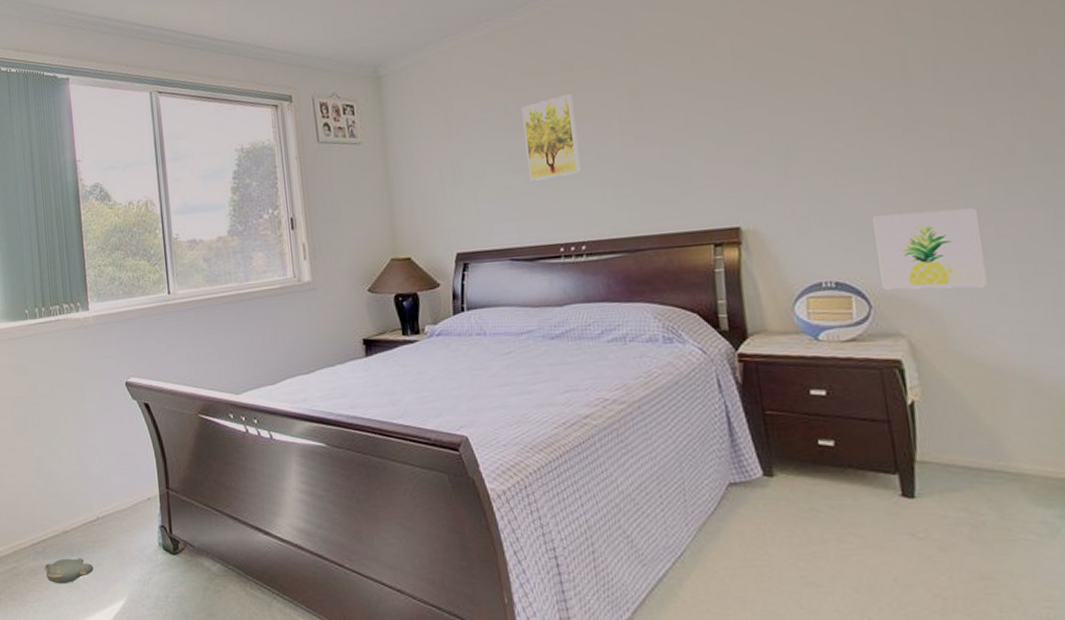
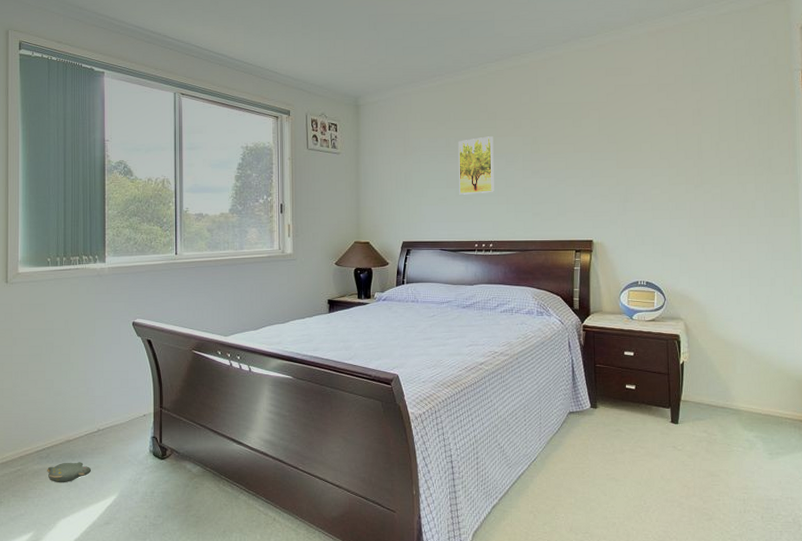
wall art: present [873,208,988,290] -> none [672,240,732,291]

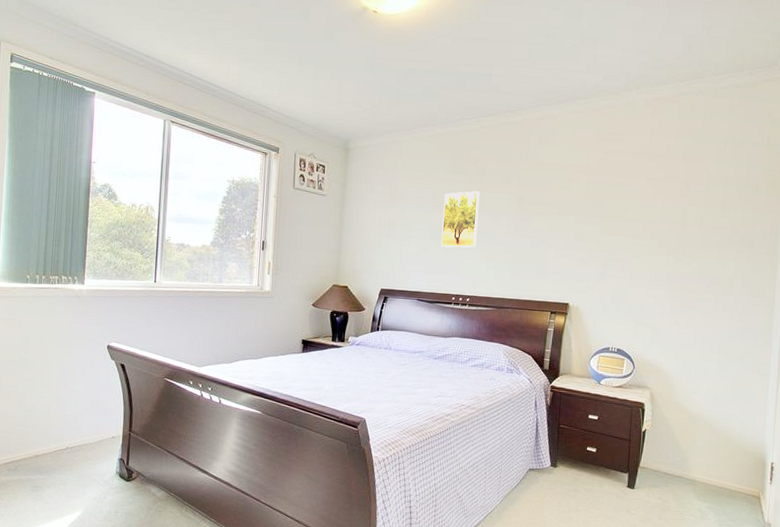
plush toy: present [46,462,91,483] -> none [13,476,57,496]

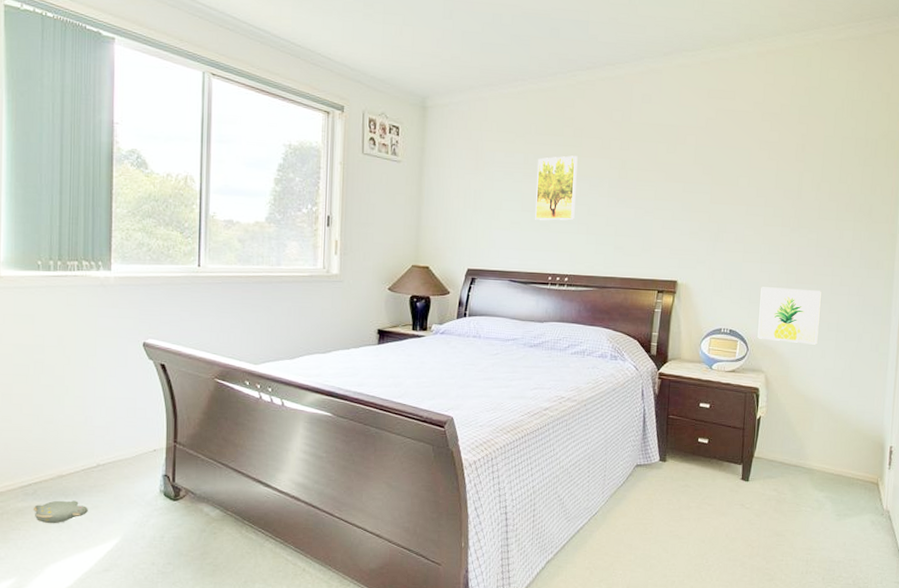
plush toy: none [13,476,57,496] -> present [32,500,88,524]
wall art: none [643,310,704,365] -> present [757,287,821,345]

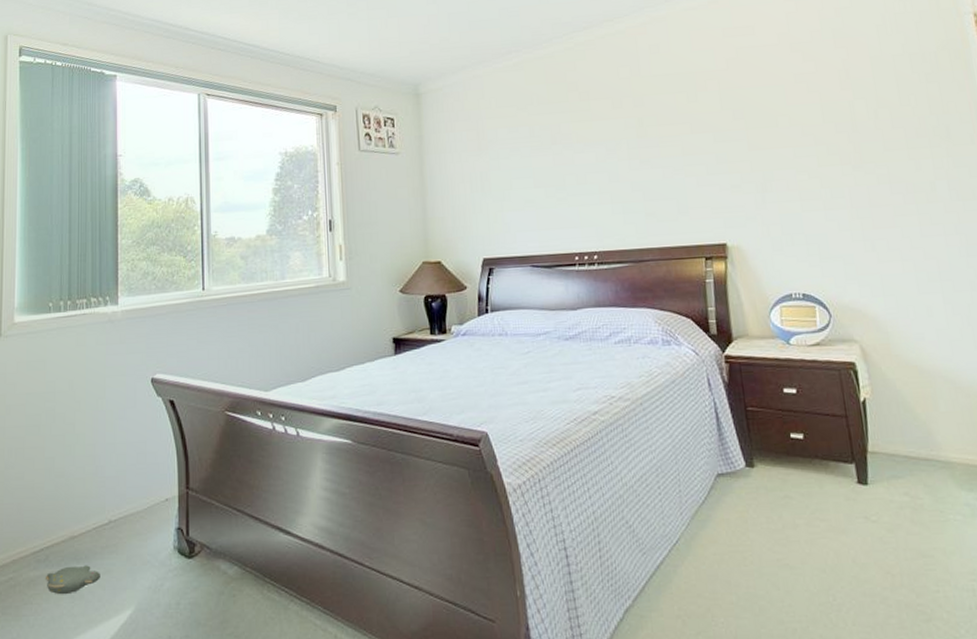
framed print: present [535,155,578,221] -> none [545,120,595,195]
wall art: present [757,287,821,345] -> none [831,234,919,302]

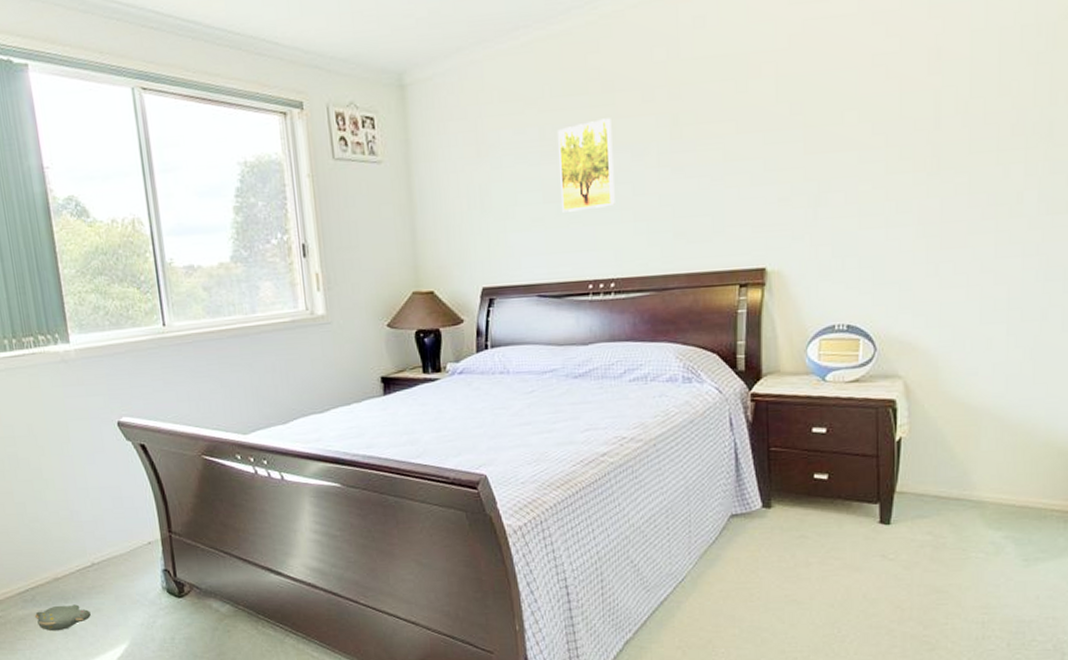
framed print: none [545,120,595,195] -> present [558,118,615,212]

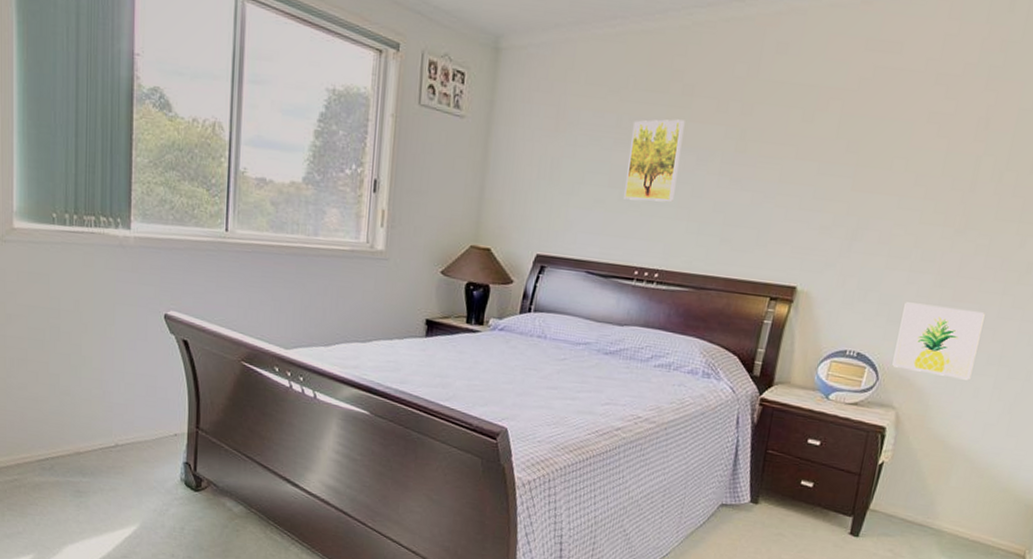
plush toy: present [34,604,91,632] -> none [50,478,106,503]
wall art: none [888,256,981,333] -> present [892,302,985,380]

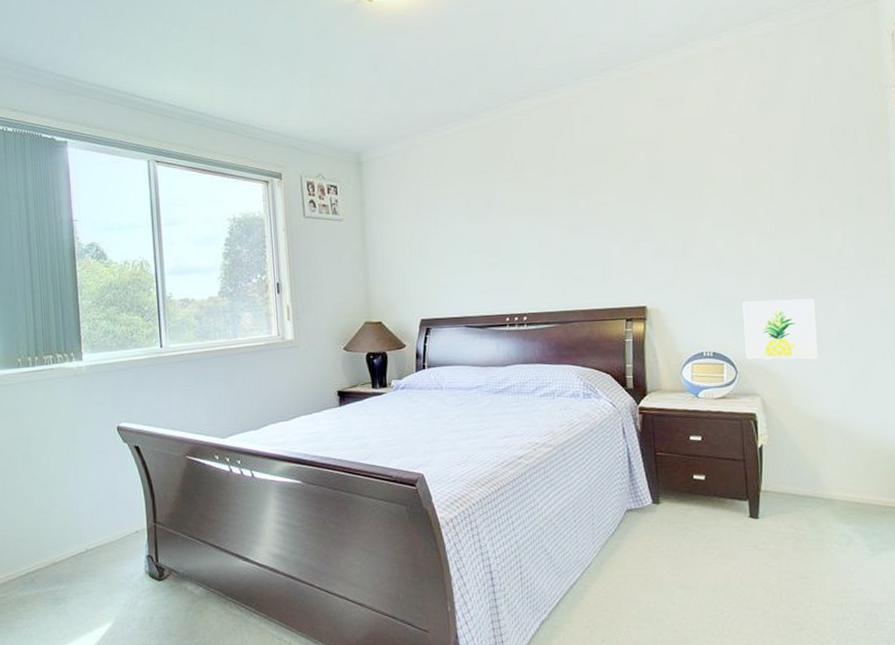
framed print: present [624,119,685,202] -> none [481,189,526,261]

